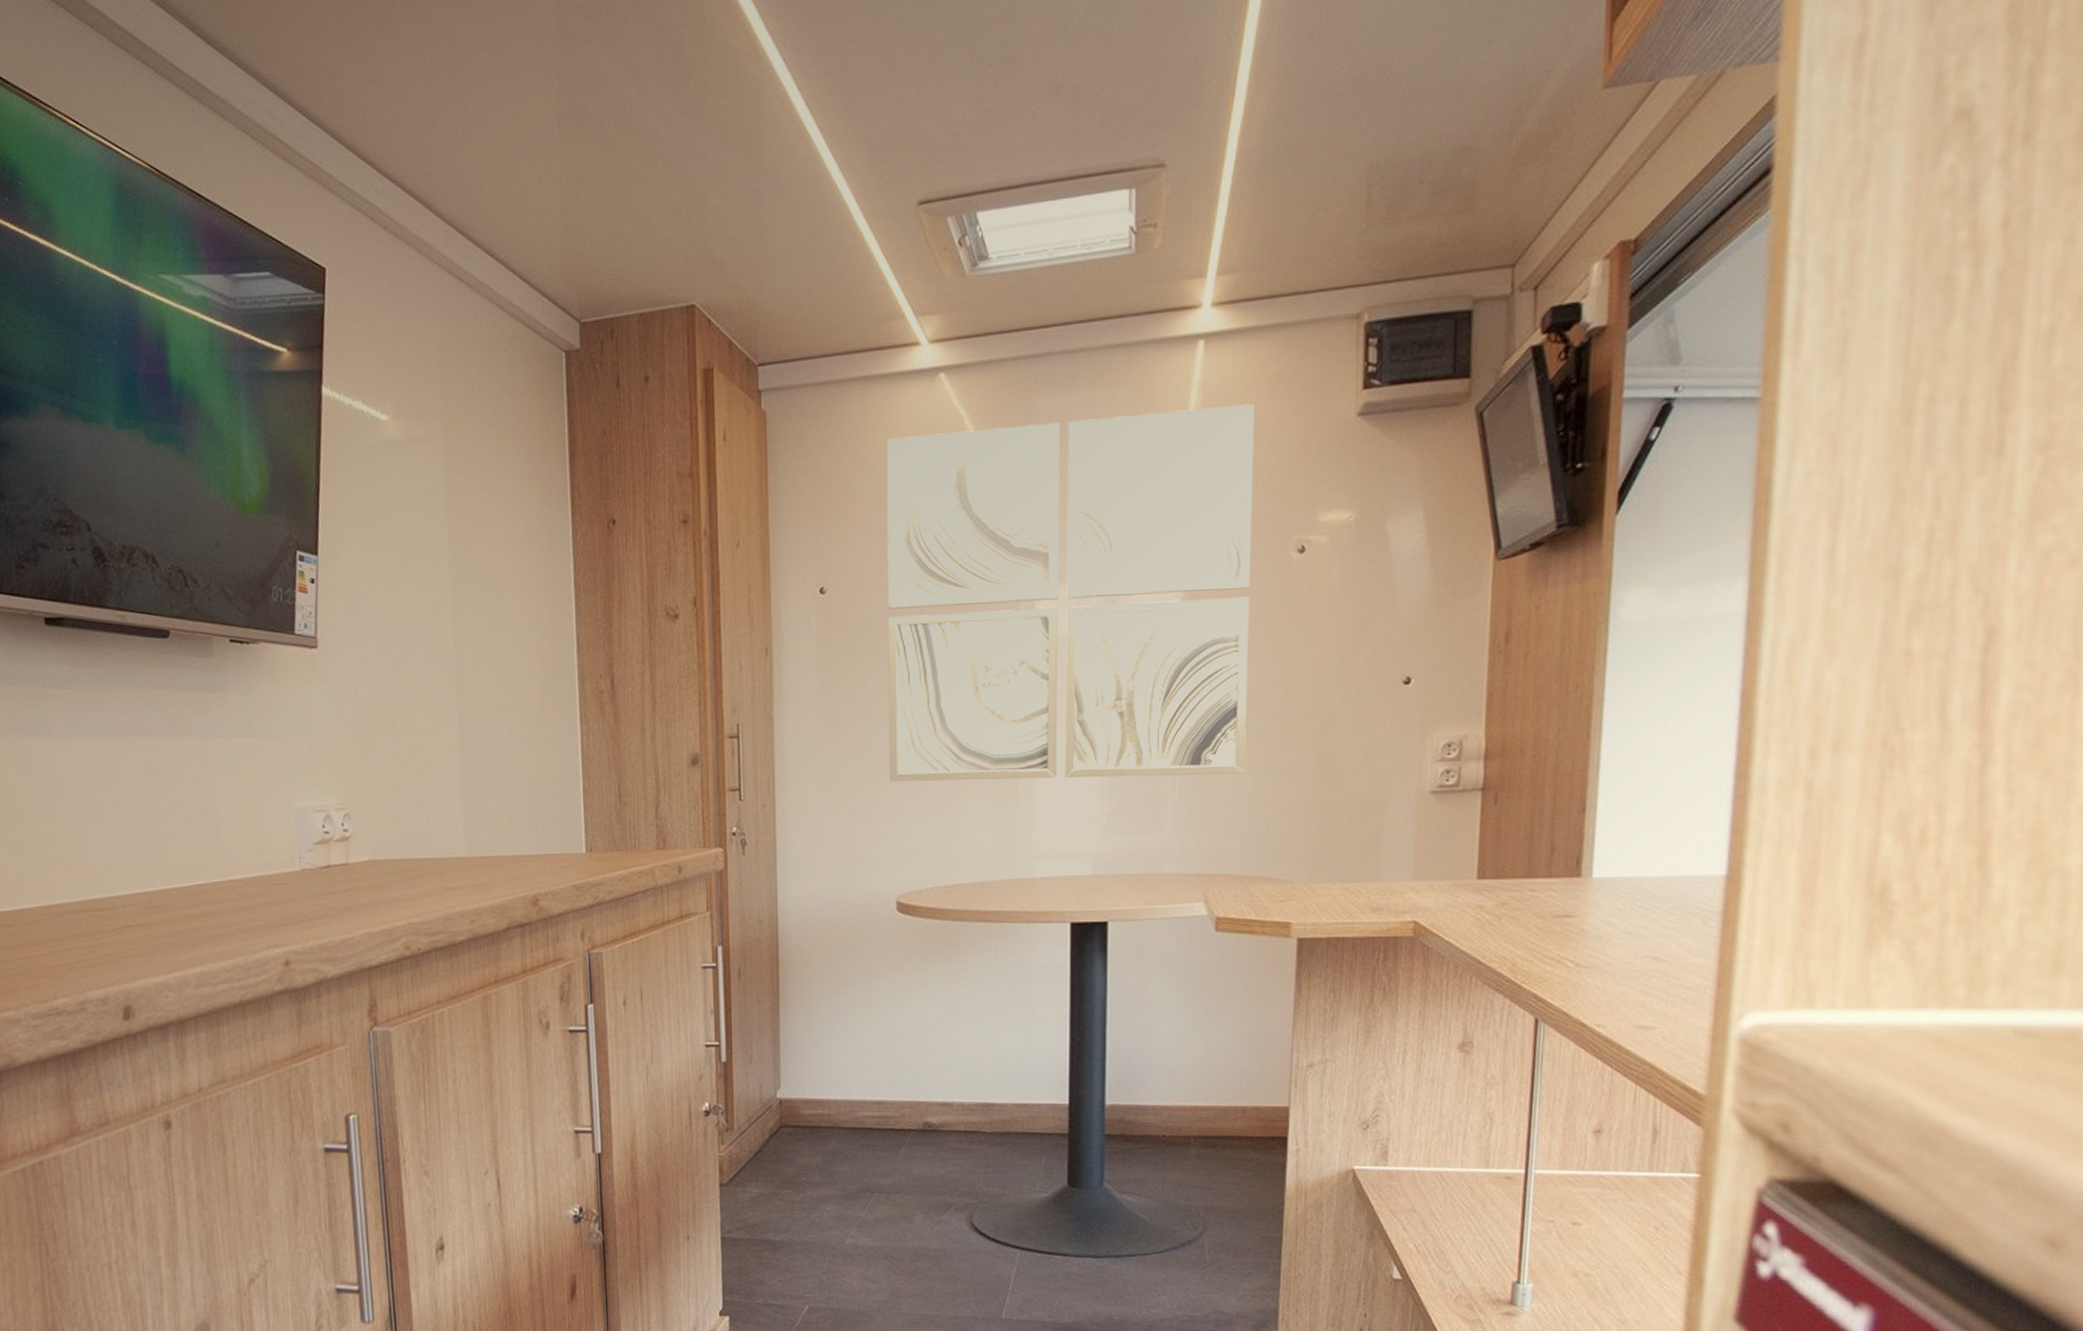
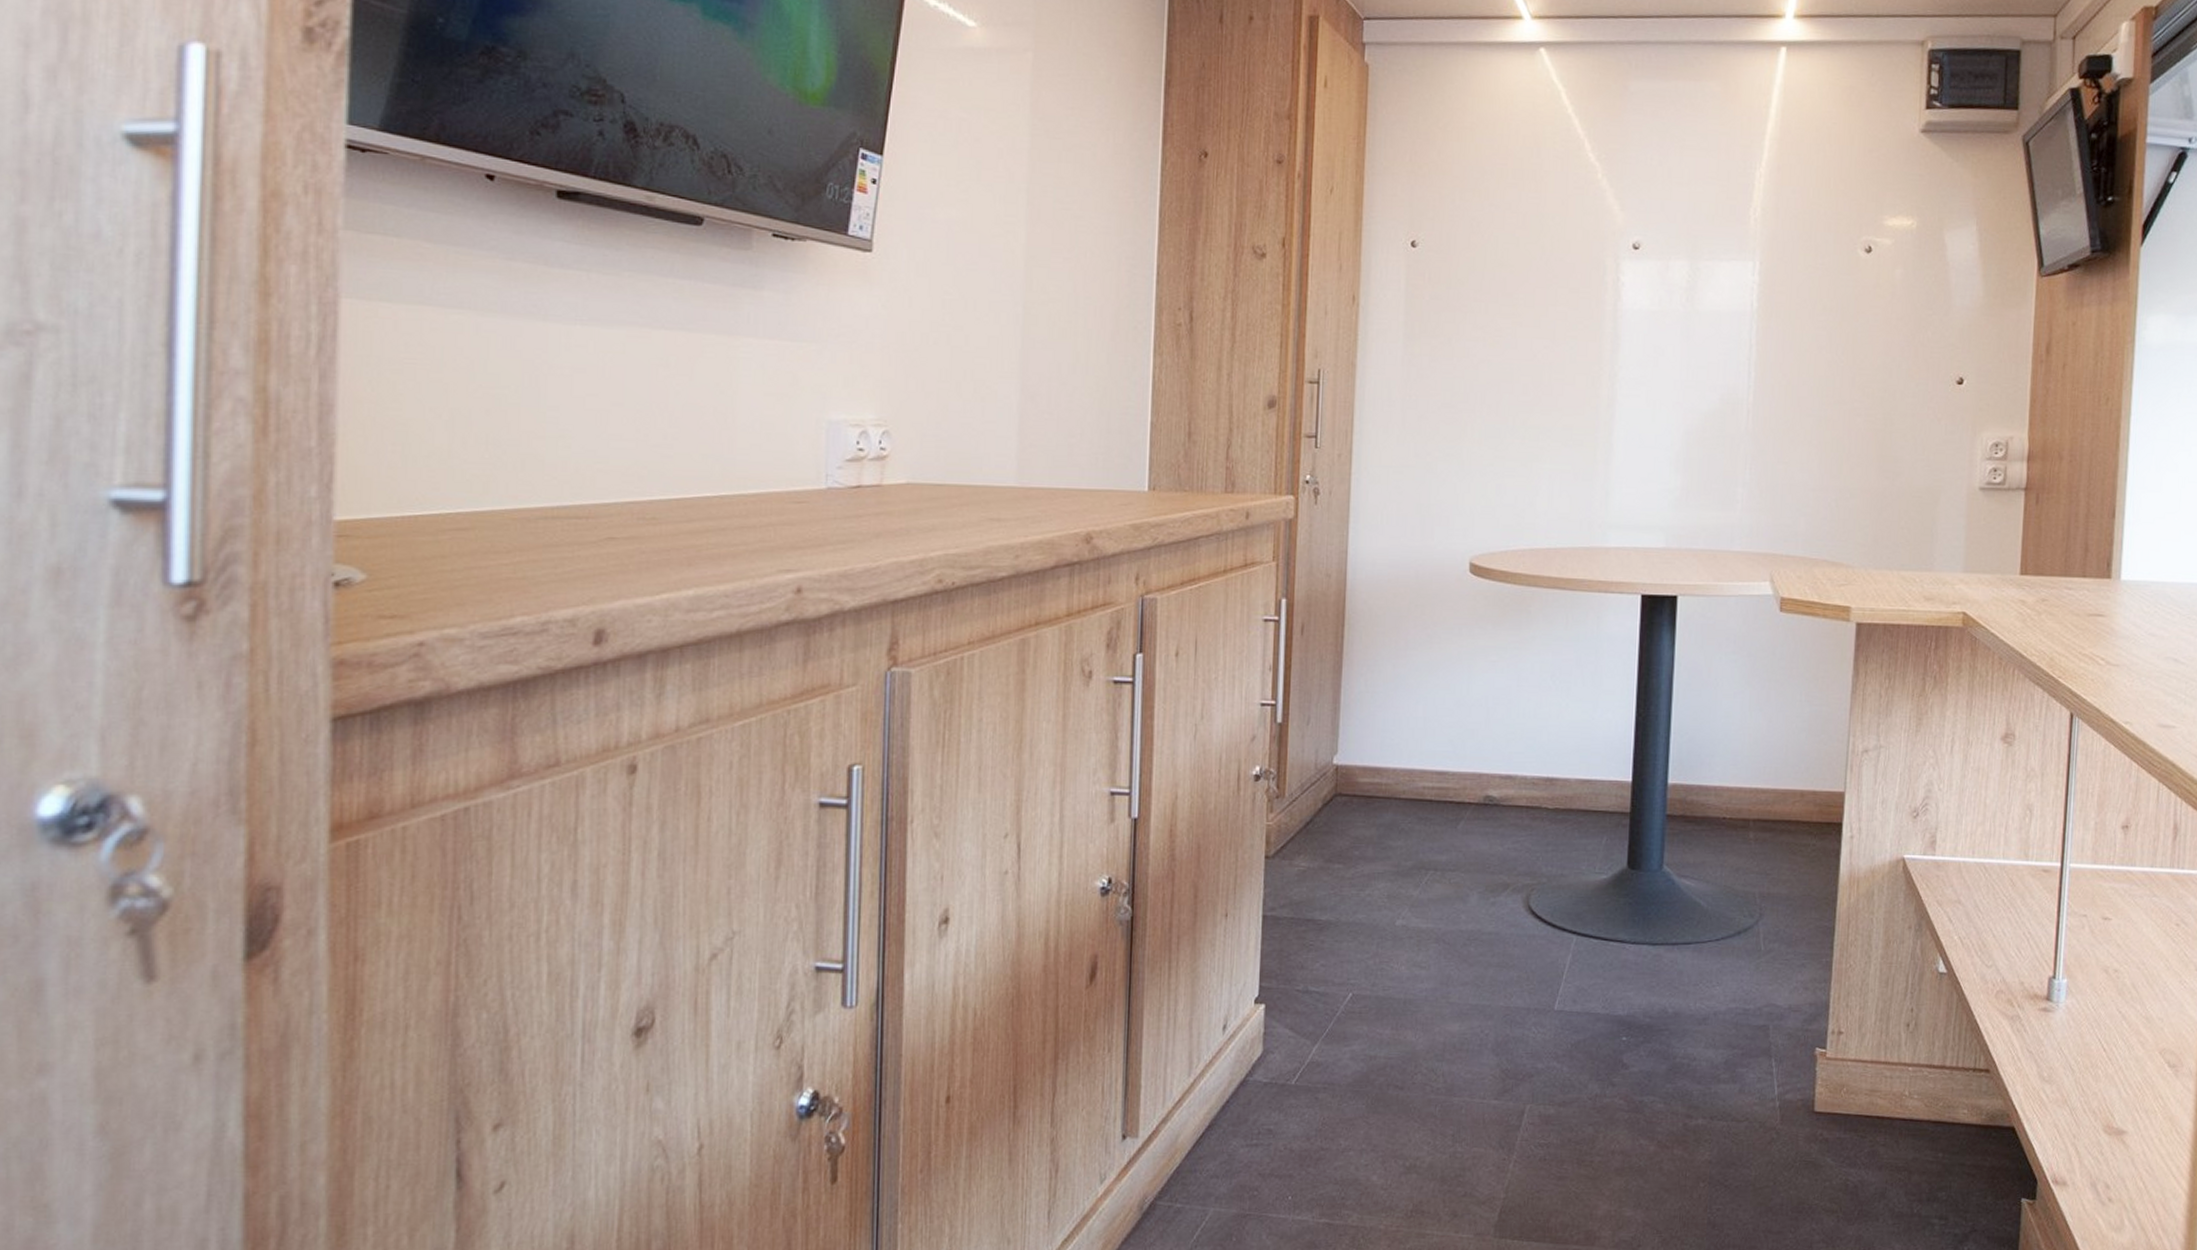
wall art: present [886,404,1255,782] -> none [1470,103,1830,459]

